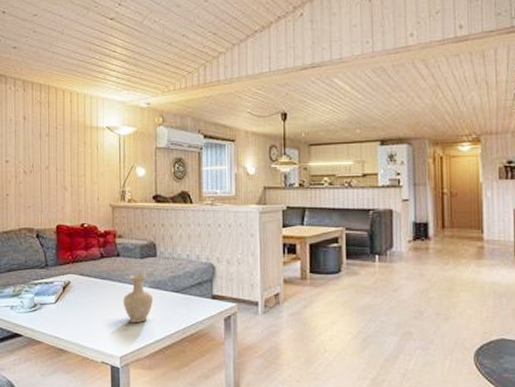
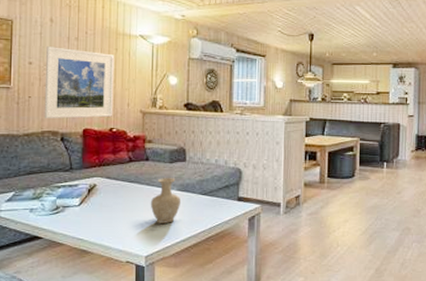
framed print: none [20,144,84,216] -> present [44,46,115,119]

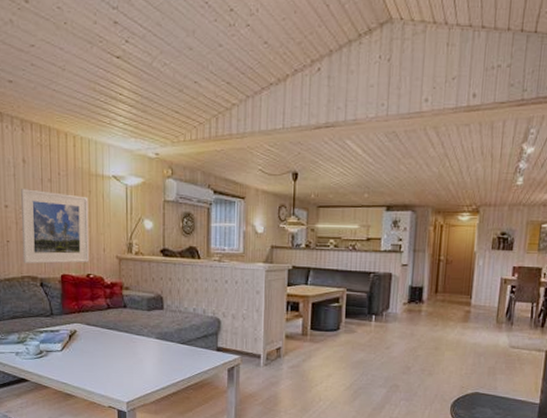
vase: present [150,178,182,223] -> none [129,326,160,371]

